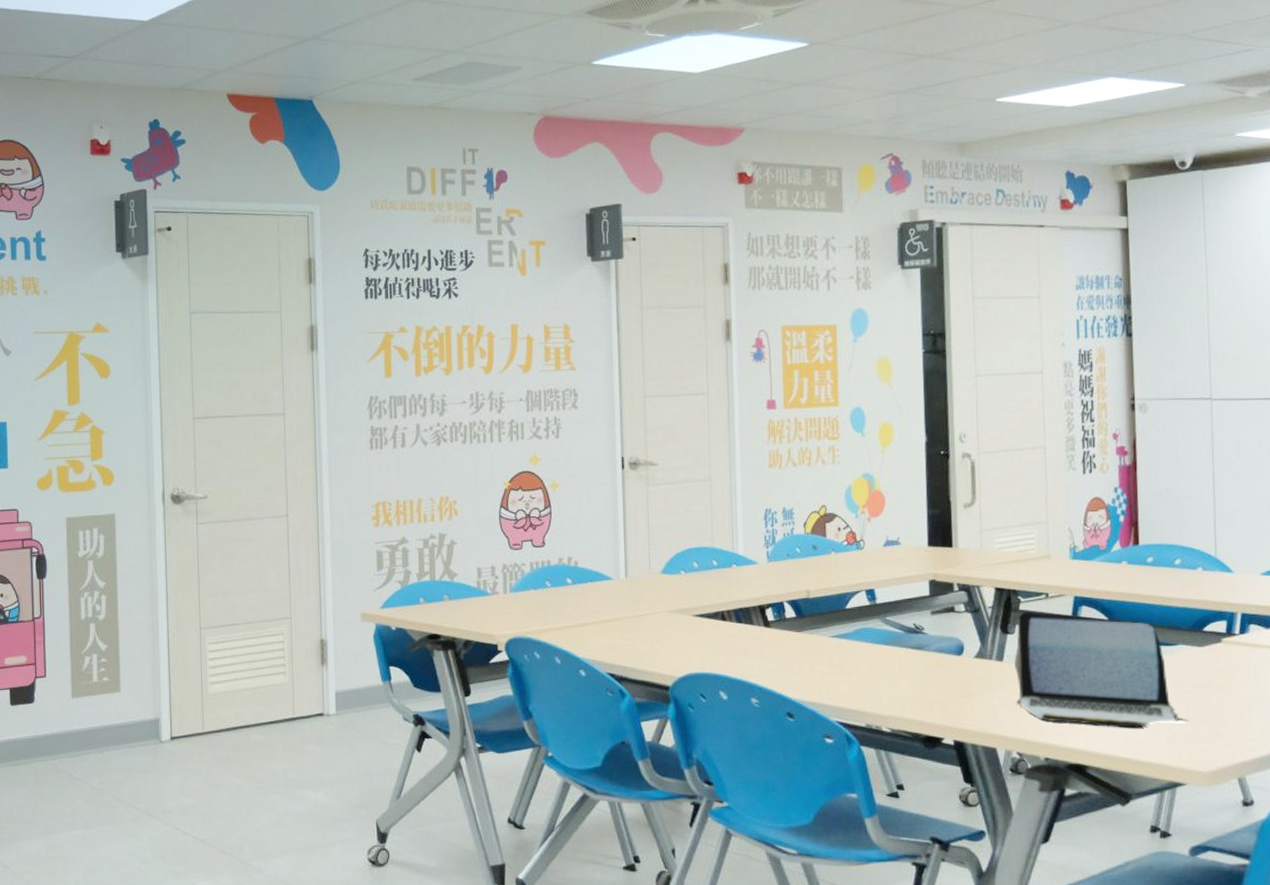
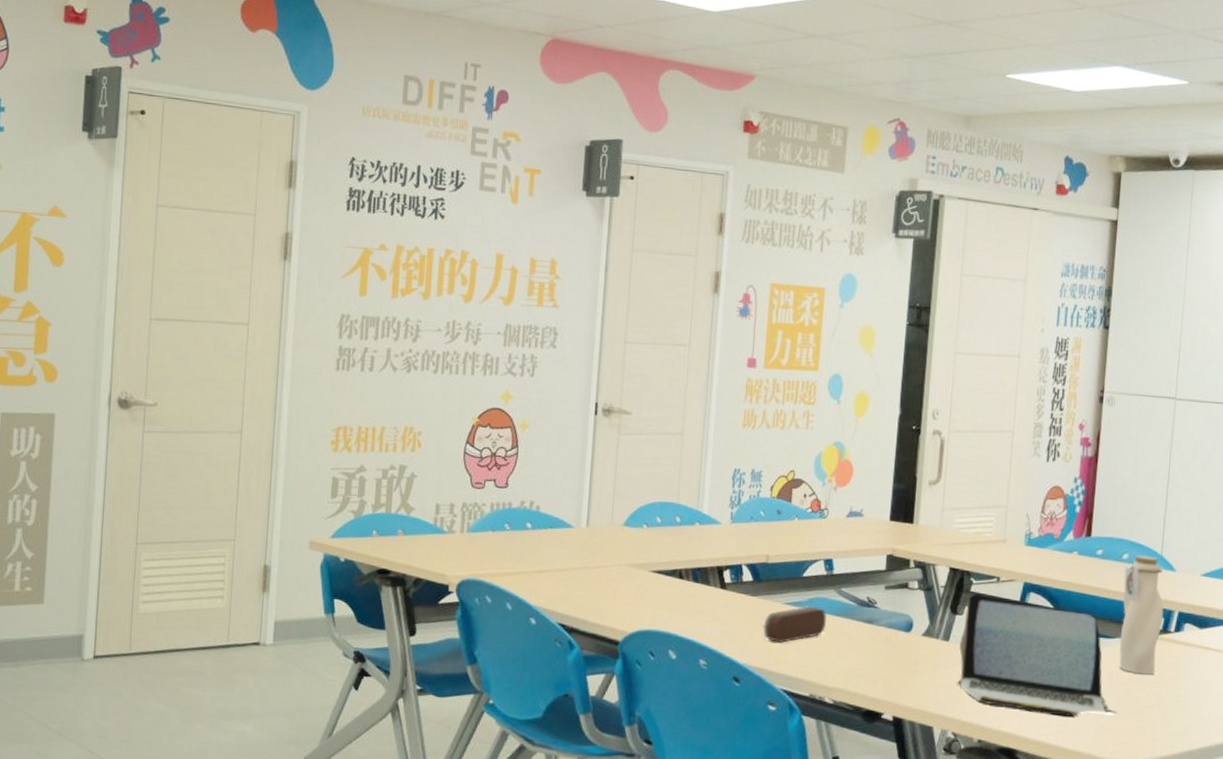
pencil case: none [811,637,876,676] -> present [763,606,827,643]
water bottle: none [1178,559,1226,680] -> present [1119,555,1164,675]

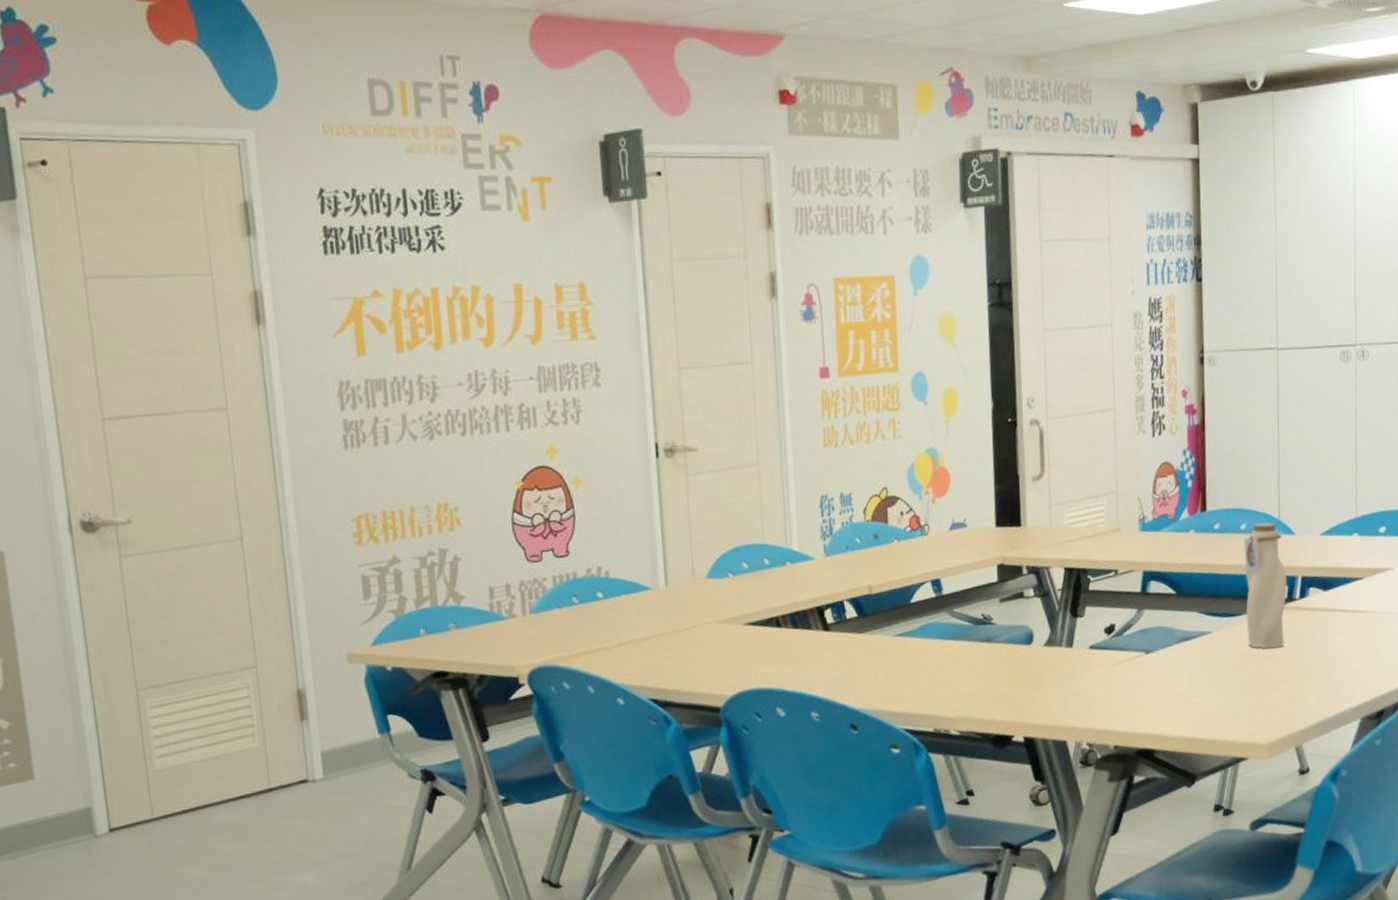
pencil case: present [763,606,827,643] -> none [875,633,943,680]
laptop: present [957,593,1117,717] -> none [1084,591,1250,708]

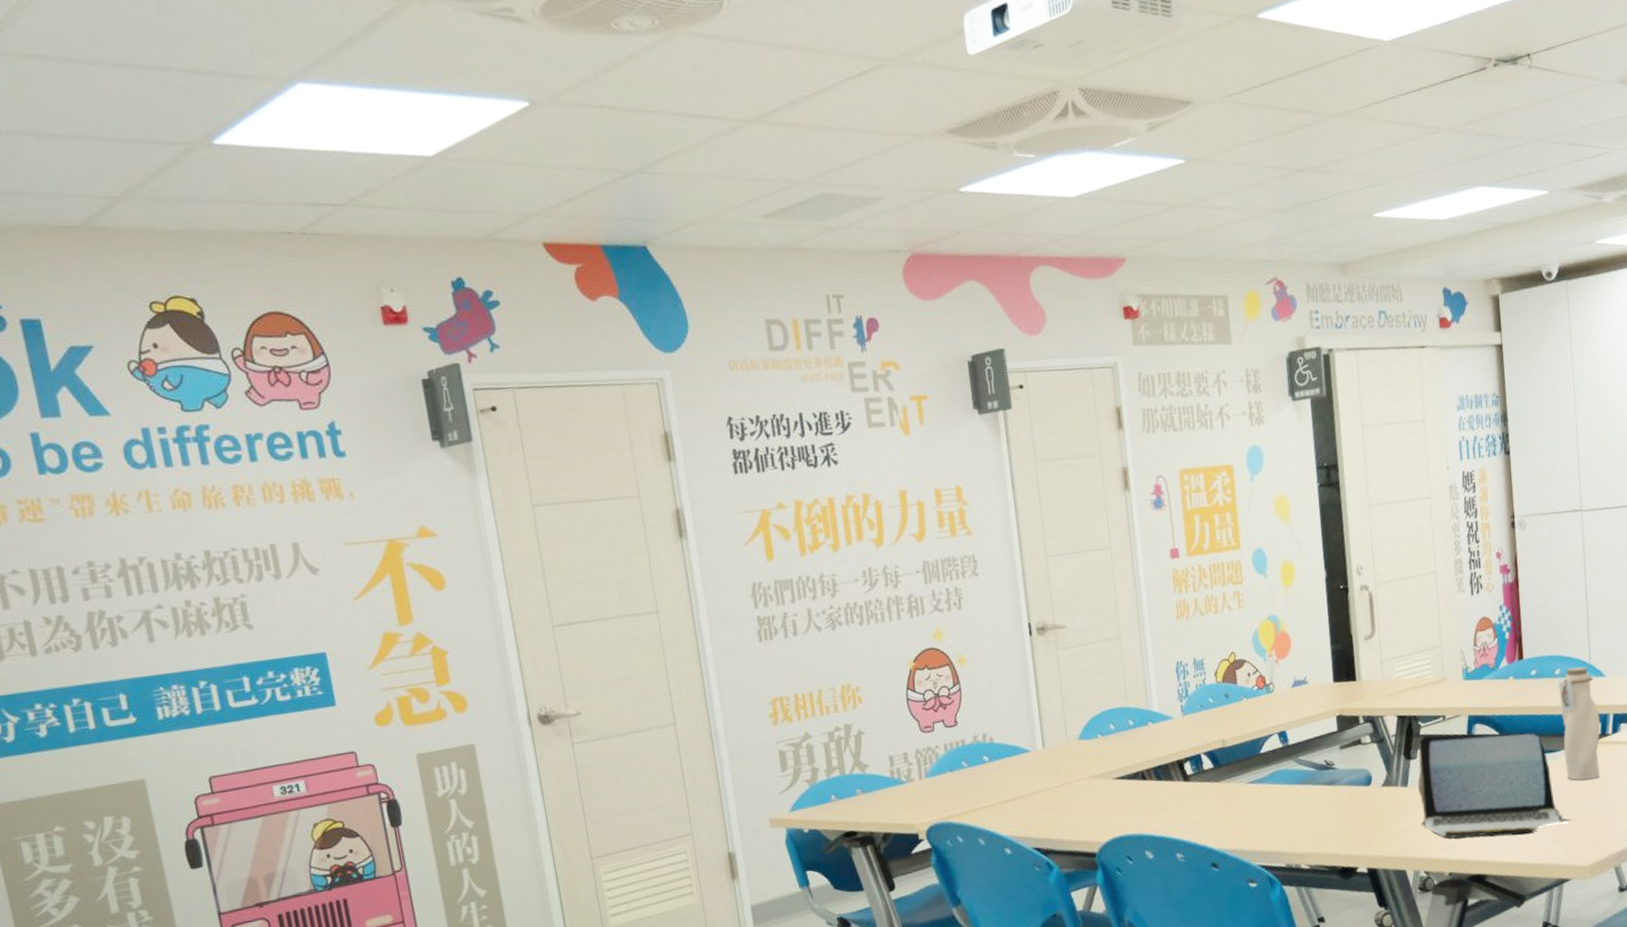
laptop: none [1084,591,1250,708] -> present [1418,733,1571,838]

